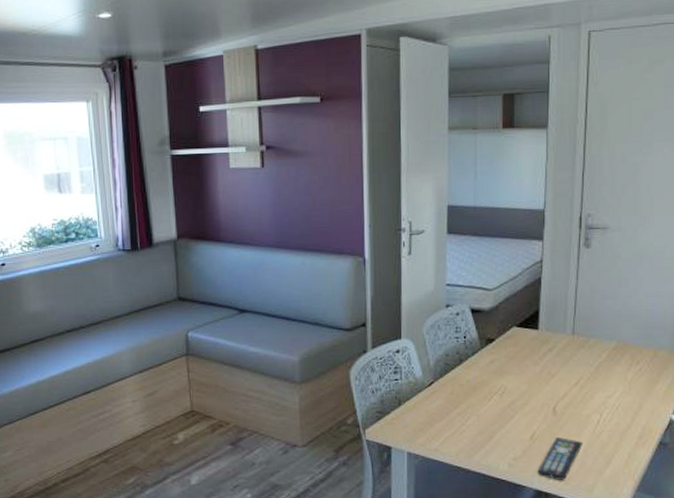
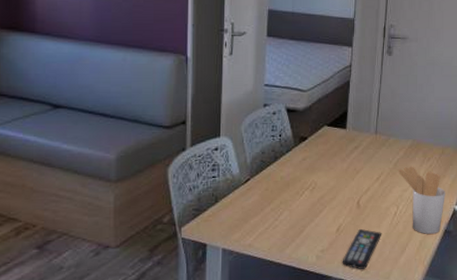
utensil holder: none [601,370,659,445] -> present [399,166,445,234]

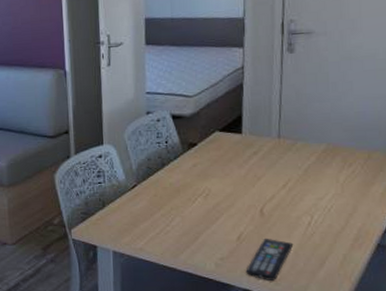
utensil holder: present [399,166,445,234] -> none [310,172,376,247]

